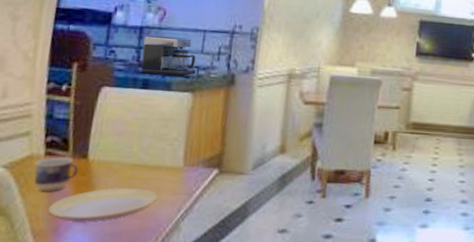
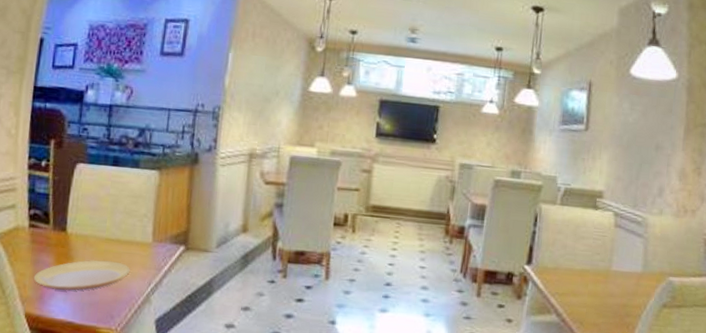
cup: present [33,156,79,192] -> none [20,229,59,262]
coffee maker: present [140,35,196,77] -> none [111,114,162,154]

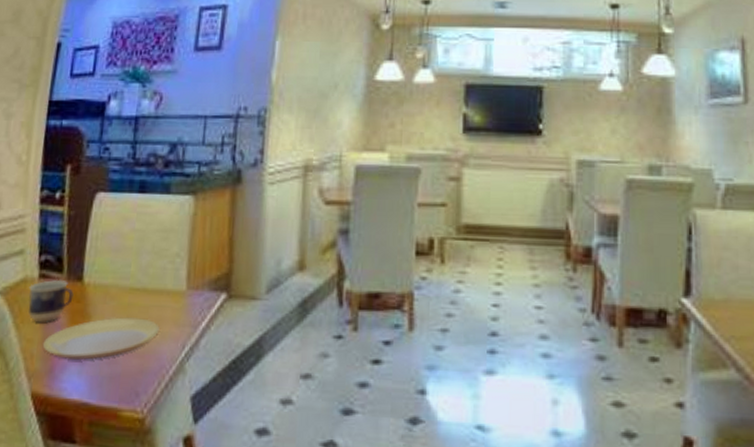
cup: none [20,229,59,262] -> present [28,279,74,323]

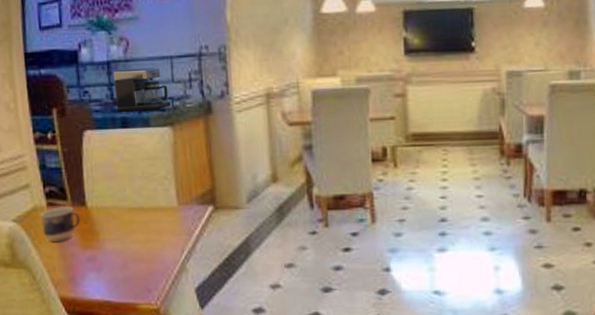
plate: present [42,317,160,360] -> none [61,231,160,269]
coffee maker: none [137,126,198,175] -> present [113,67,171,112]

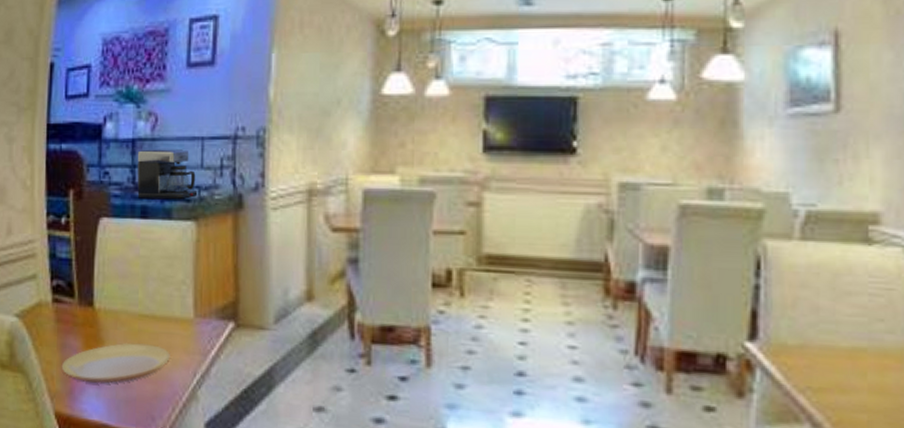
cup: present [40,205,80,243] -> none [44,303,86,346]
plate: none [61,231,160,269] -> present [61,343,170,384]

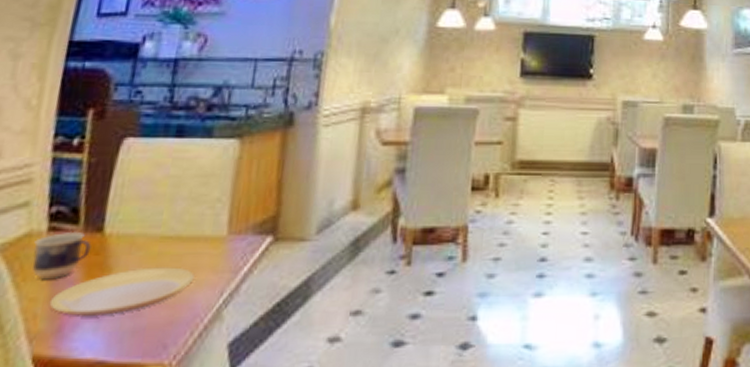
cup: none [44,303,86,346] -> present [32,231,91,280]
coffee maker: present [137,149,198,200] -> none [174,69,245,119]

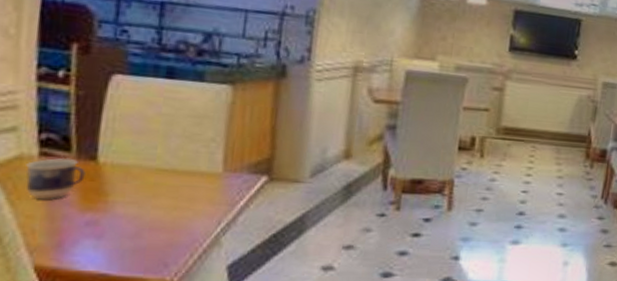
plate: present [49,267,195,316] -> none [47,195,192,235]

